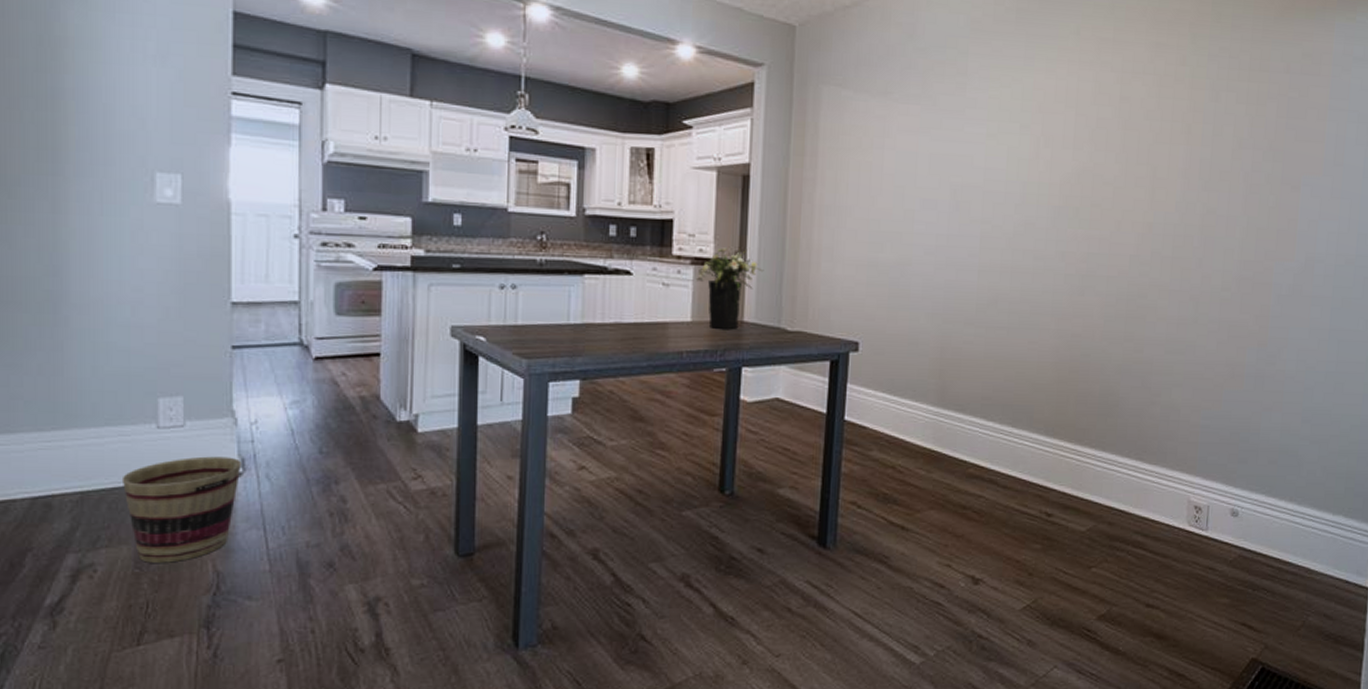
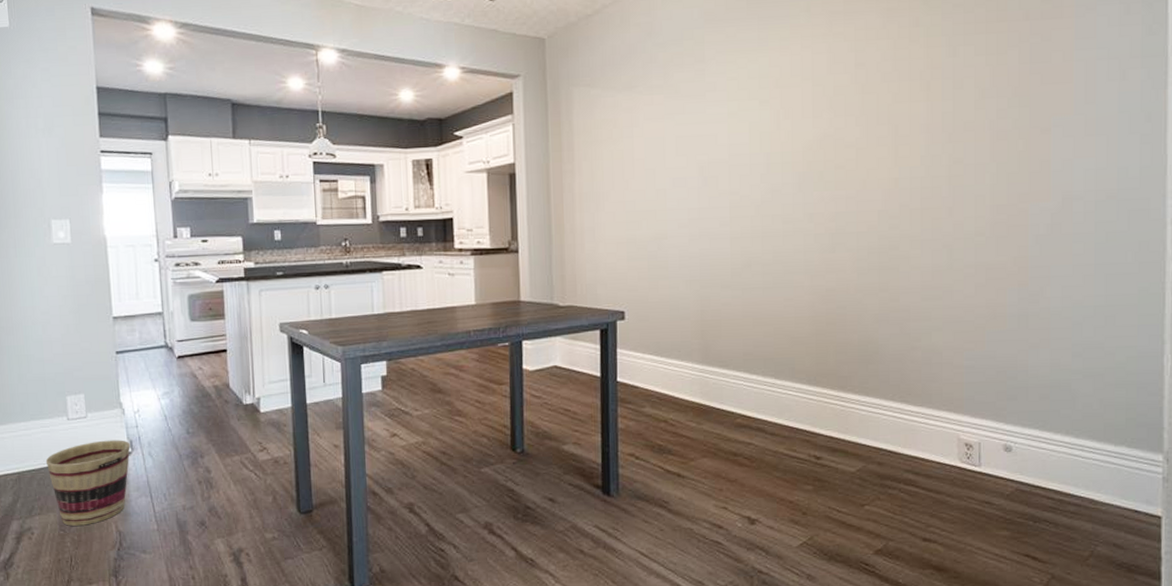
flower arrangement: present [697,247,764,330] -> none [477,236,535,310]

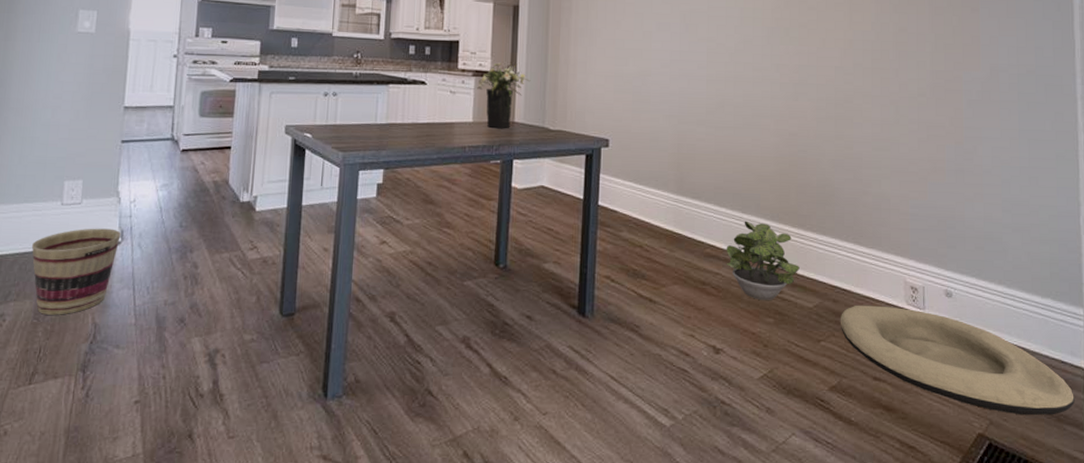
flower arrangement: none [477,236,535,310] -> present [477,62,531,129]
potted plant: none [758,387,840,469] -> present [726,221,800,301]
dog bed: none [885,465,1148,568] -> present [840,305,1075,416]

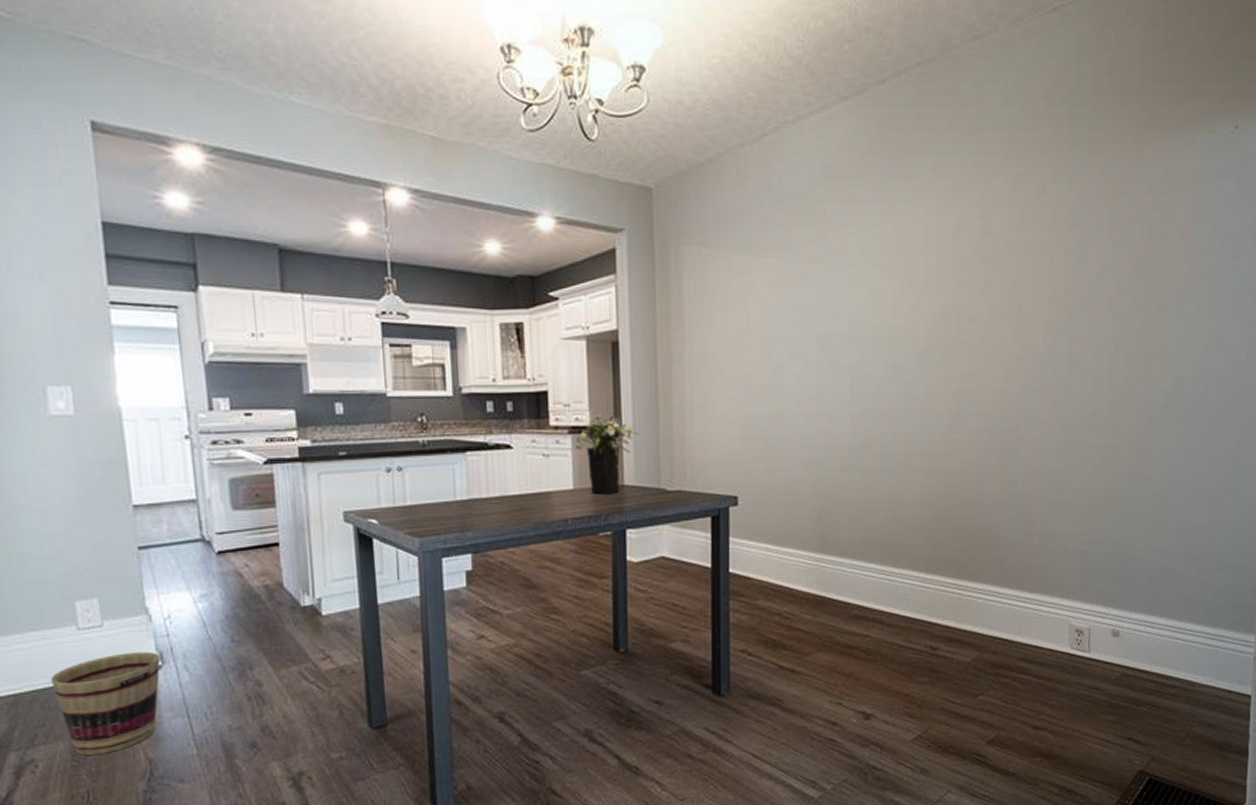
potted plant: present [726,221,800,301] -> none [875,575,957,660]
dog bed: present [840,305,1075,416] -> none [999,652,1238,748]

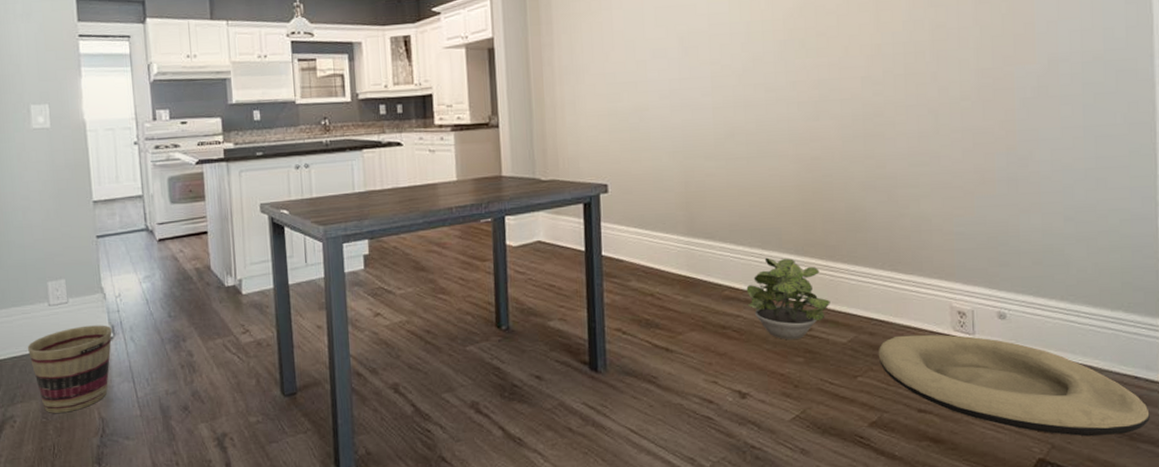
flower arrangement: present [575,413,640,495] -> none [458,111,516,186]
potted plant: none [875,575,957,660] -> present [746,257,830,340]
dog bed: none [999,652,1238,748] -> present [878,334,1150,437]

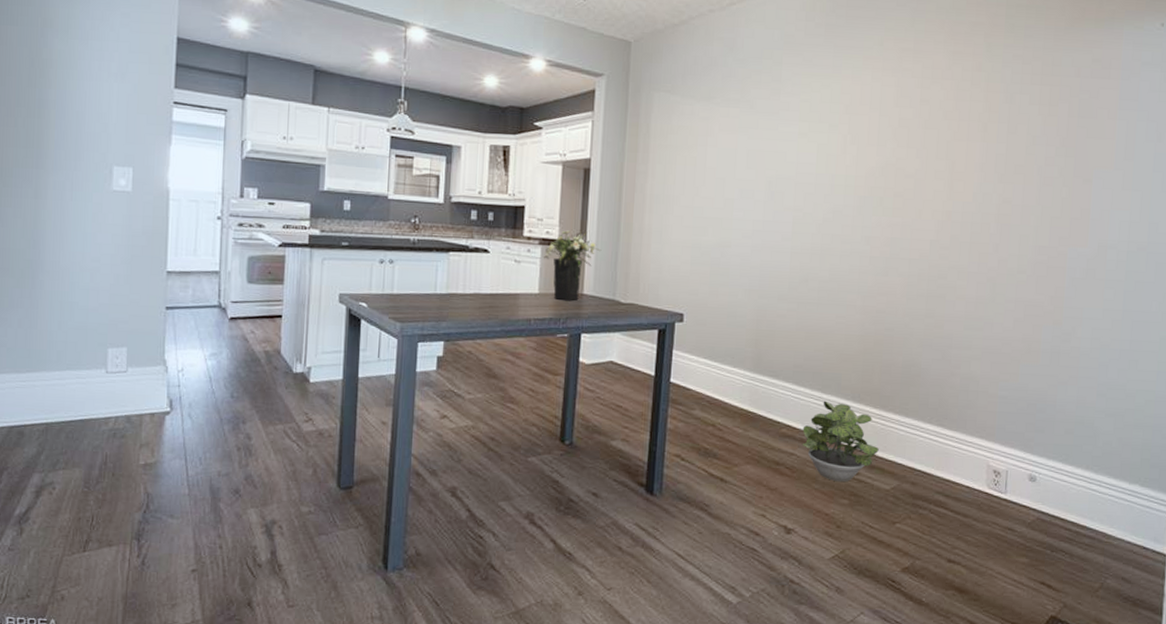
basket: present [27,325,112,413] -> none [77,397,170,484]
flower arrangement: none [458,111,516,186] -> present [544,230,602,302]
dog bed: present [878,334,1150,437] -> none [917,487,1153,600]

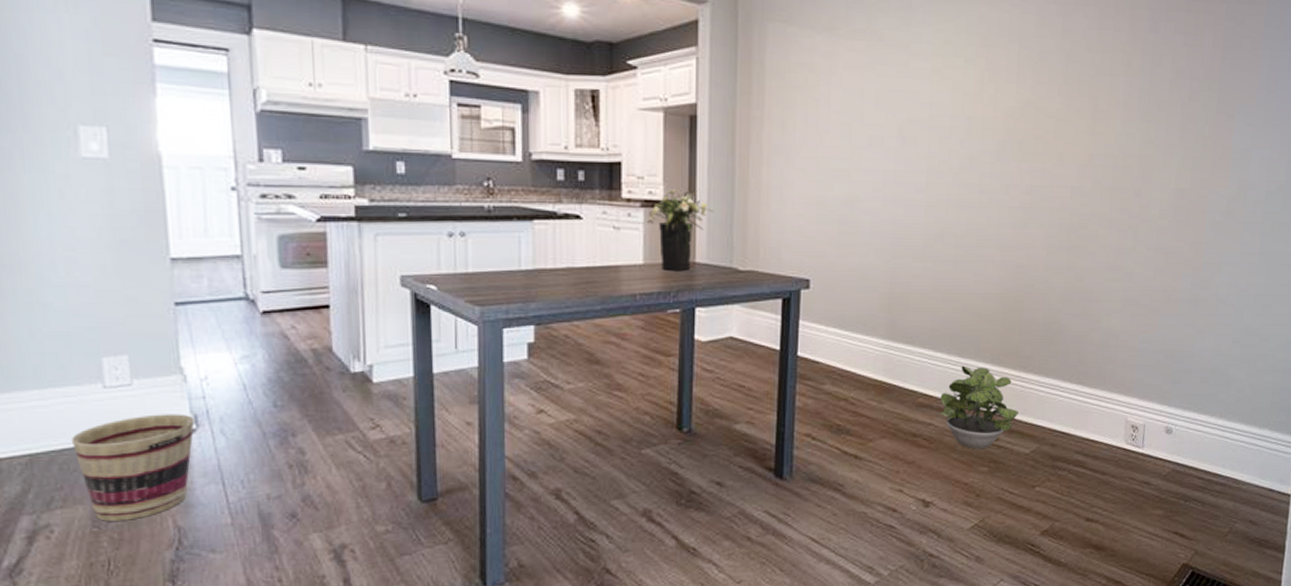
basket: none [77,397,170,484] -> present [70,414,195,521]

